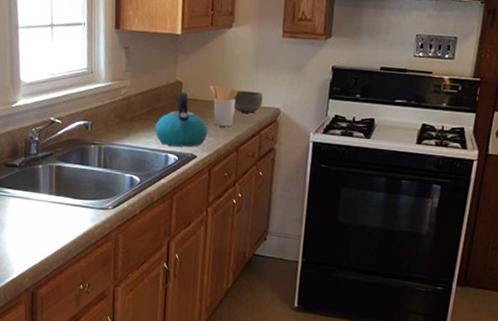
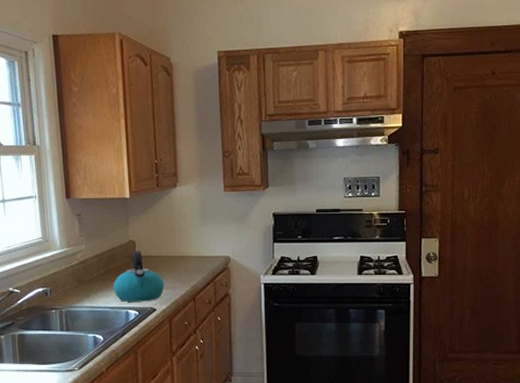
utensil holder: present [209,84,238,127] -> none [161,241,189,279]
bowl: present [233,90,263,114] -> none [185,243,213,264]

